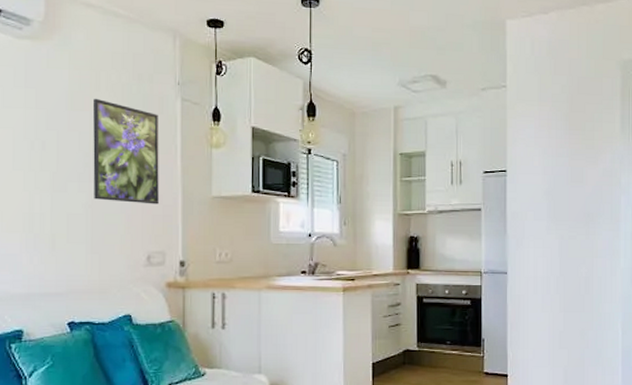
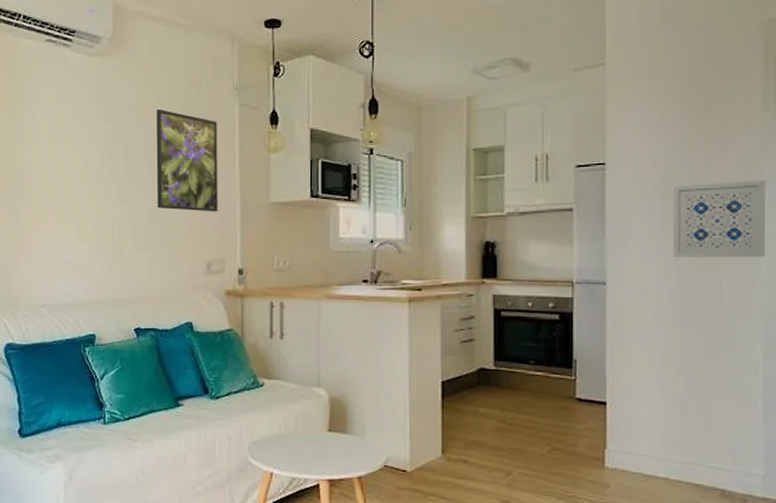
wall art: none [557,188,623,252] -> present [673,180,766,258]

